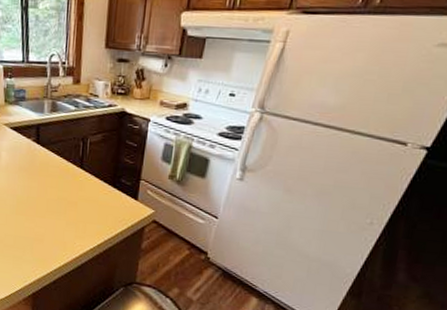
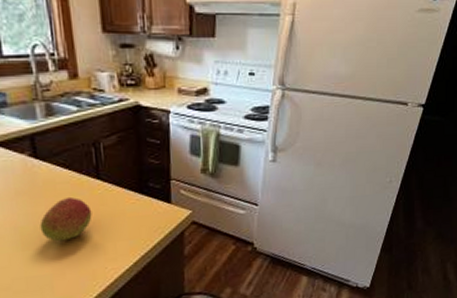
fruit: none [31,178,72,214] -> present [39,196,92,242]

